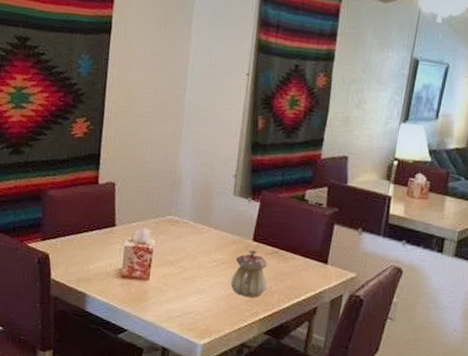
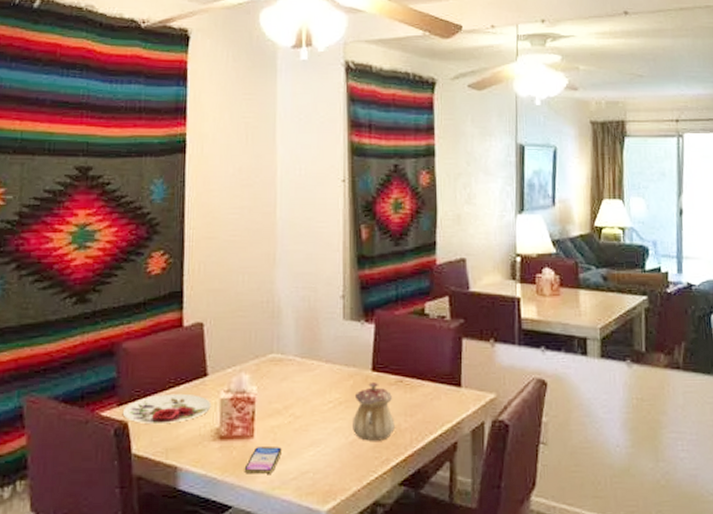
plate: none [45,236,117,260] -> present [122,393,212,423]
smartphone: none [139,288,171,310] -> present [244,447,282,474]

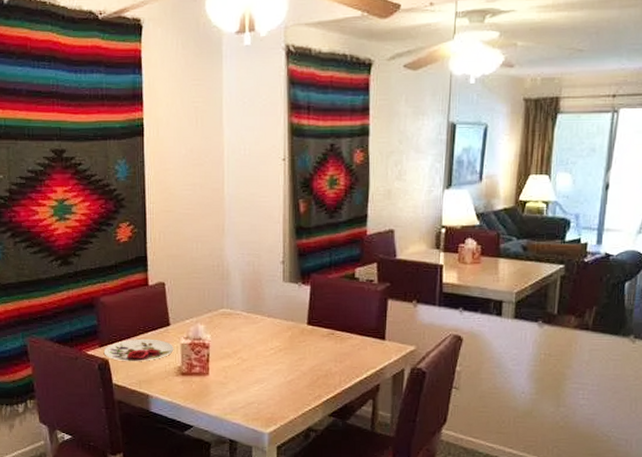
smartphone: present [244,447,282,474] -> none [202,382,232,403]
teapot: present [353,381,395,441] -> none [291,333,326,381]

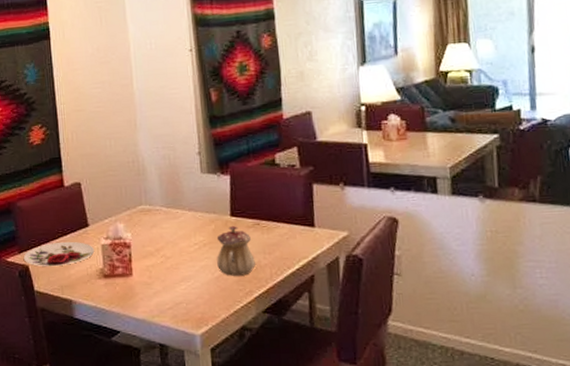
teapot: none [291,333,326,381] -> present [216,225,255,276]

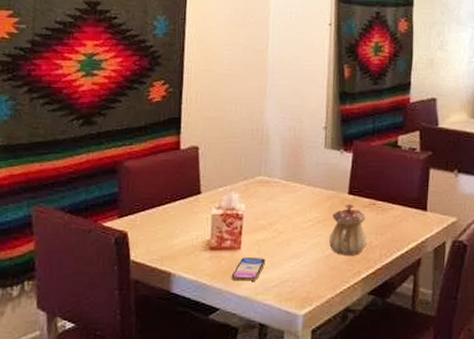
plate: present [23,241,95,266] -> none [122,208,204,234]
smartphone: none [127,282,157,305] -> present [231,258,265,281]

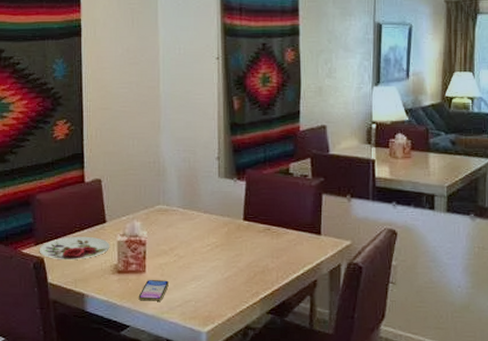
plate: none [122,208,204,234] -> present [39,236,110,259]
teapot: present [329,203,367,255] -> none [227,229,263,278]

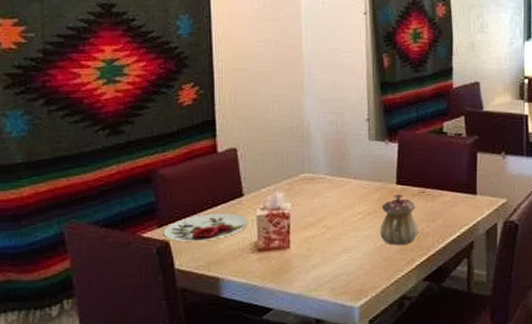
smartphone: present [138,280,169,301] -> none [282,255,316,280]
teapot: none [227,229,263,278] -> present [380,193,418,245]

